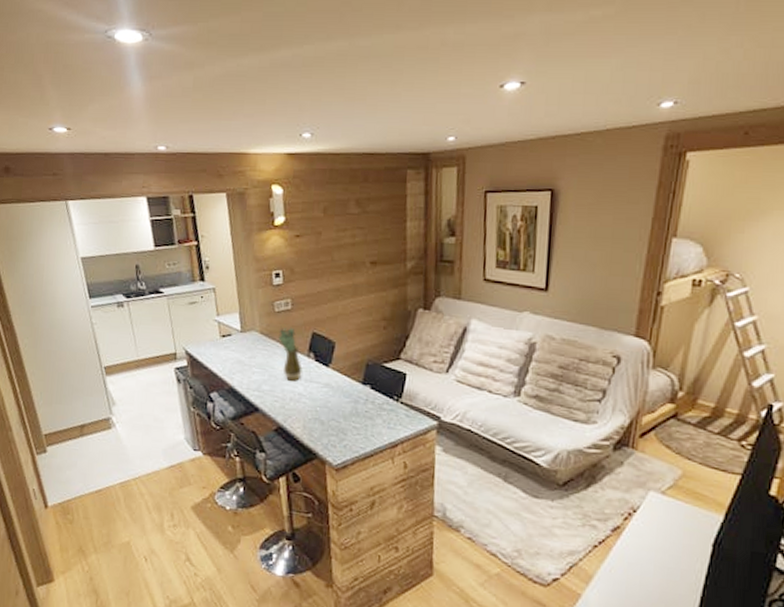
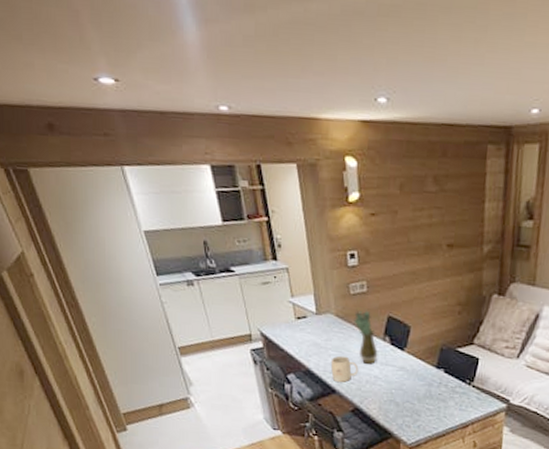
mug: none [254,373,283,401] -> present [330,355,359,383]

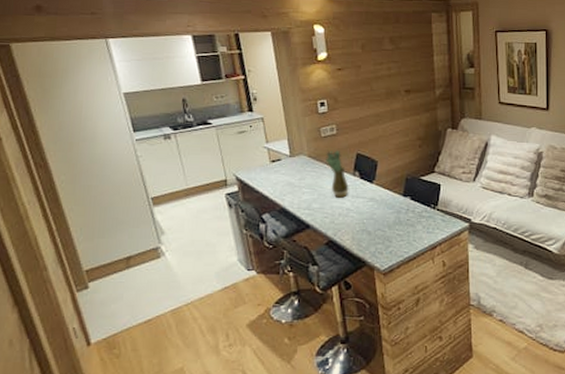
mug: present [330,355,359,383] -> none [304,192,332,218]

